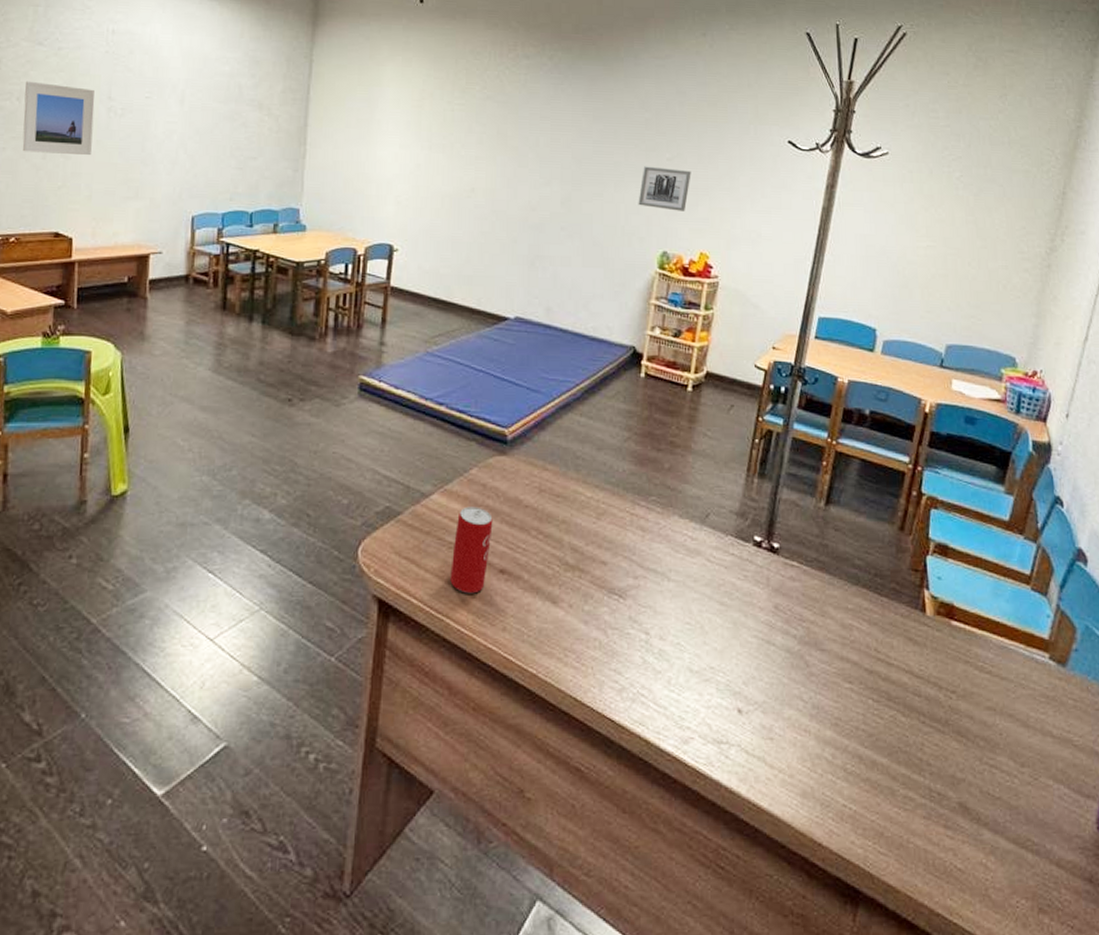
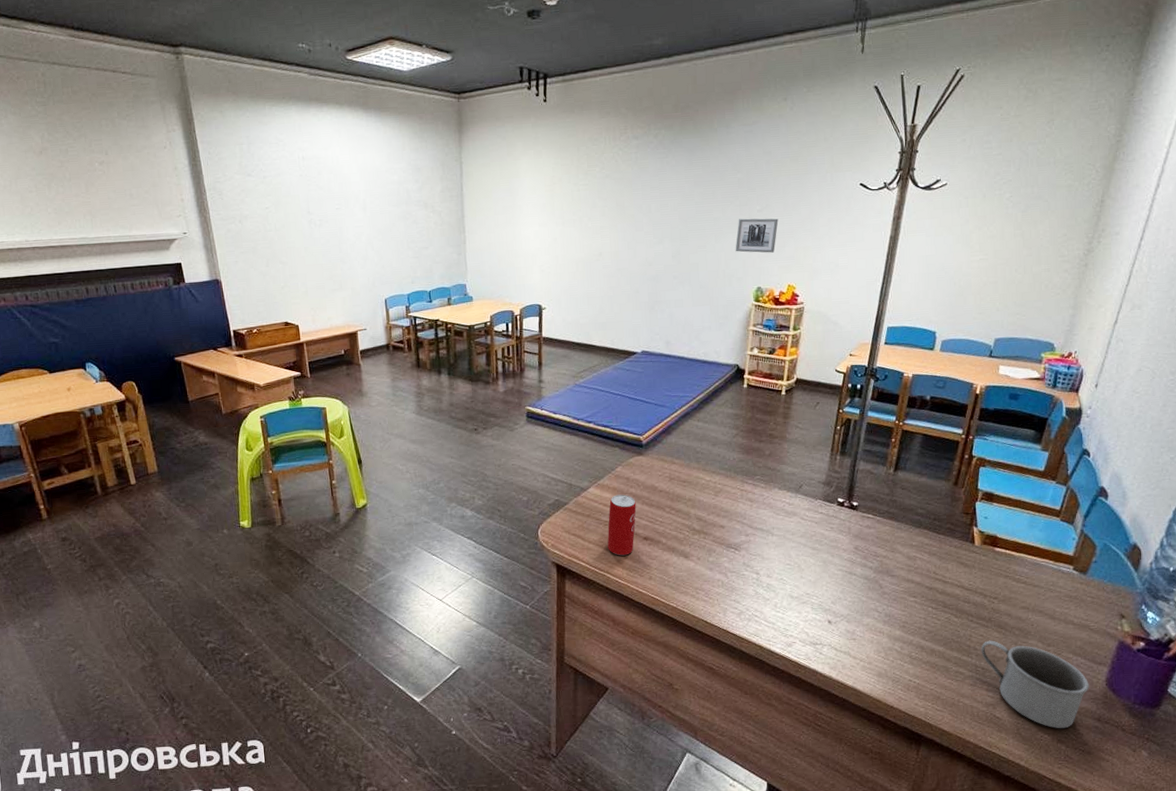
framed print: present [22,80,95,156] -> none [243,206,302,263]
mug: none [936,753,1076,892] -> present [981,640,1089,729]

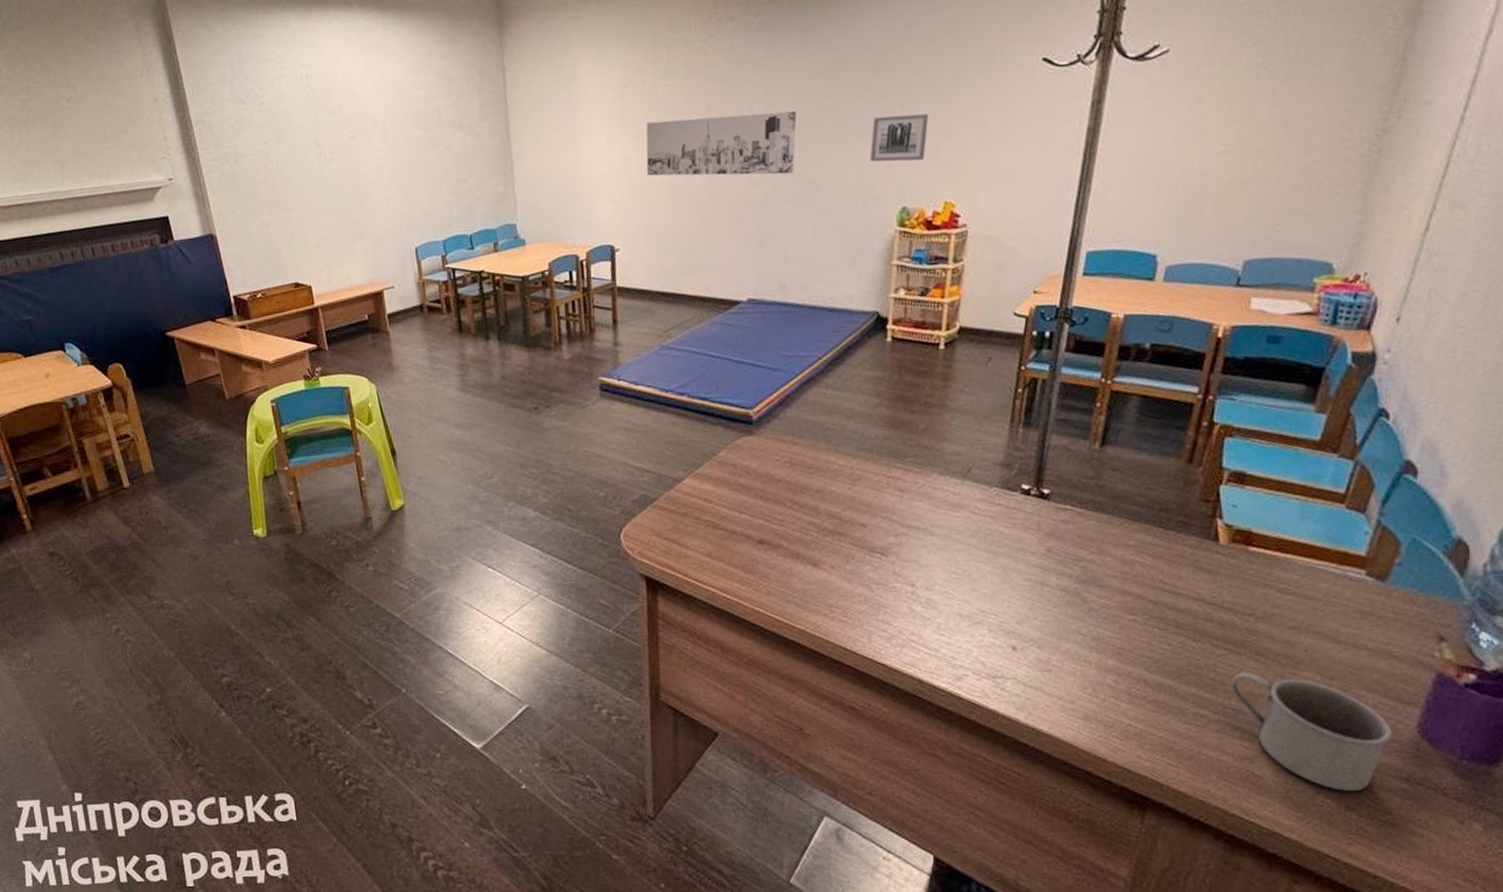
wall art: none [568,210,683,258] -> present [646,110,797,176]
beverage can: present [607,494,636,556] -> none [710,485,747,565]

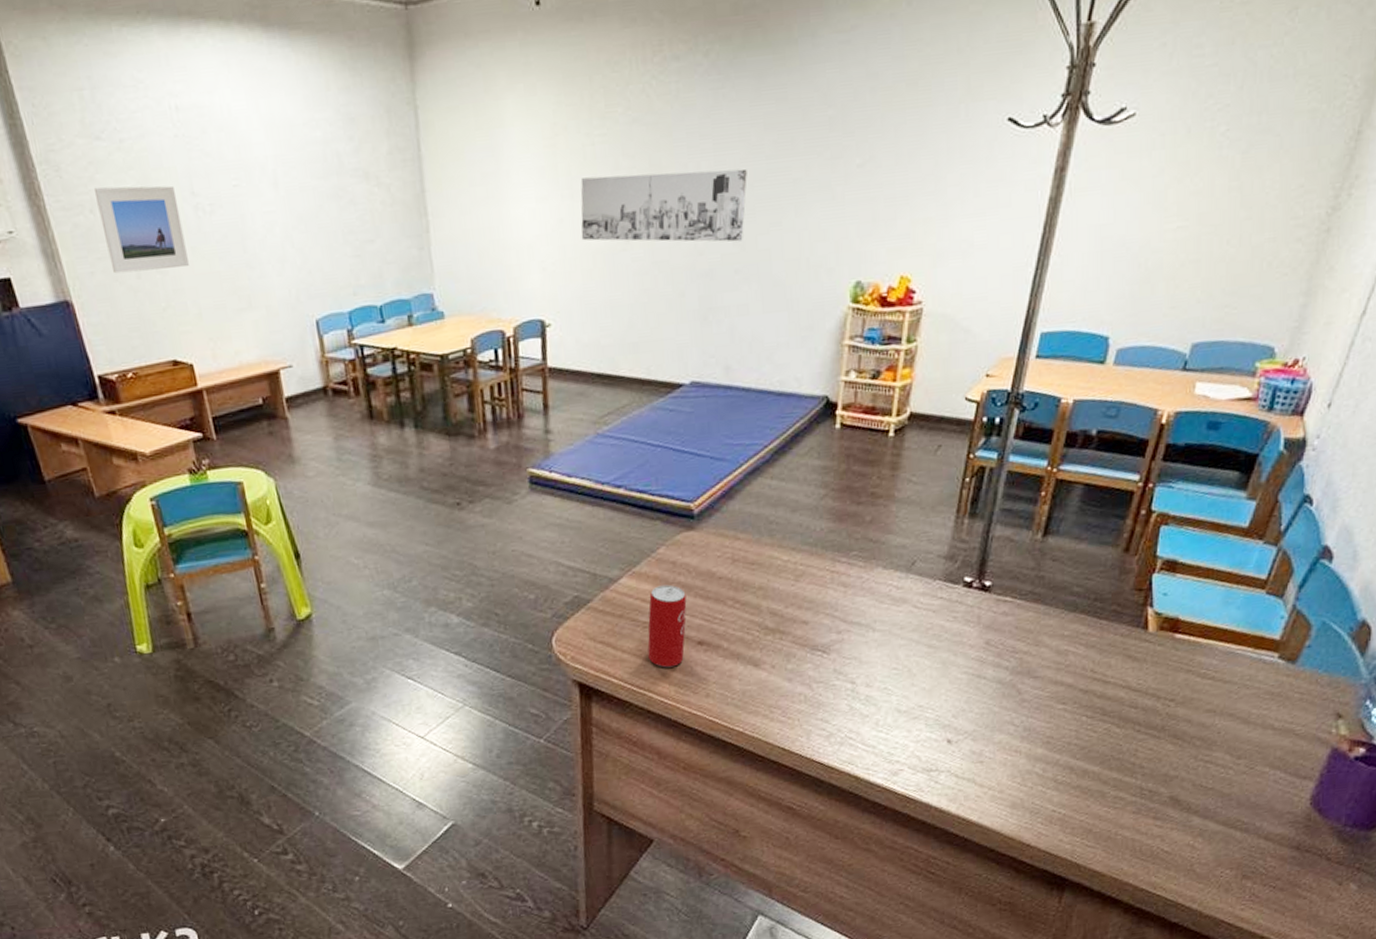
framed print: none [237,138,311,212] -> present [93,185,189,274]
beverage can: none [710,485,747,565] -> present [647,584,687,668]
wall art: present [869,113,929,162] -> none [824,176,888,230]
mug: present [1230,672,1392,792] -> none [1149,754,1288,862]

